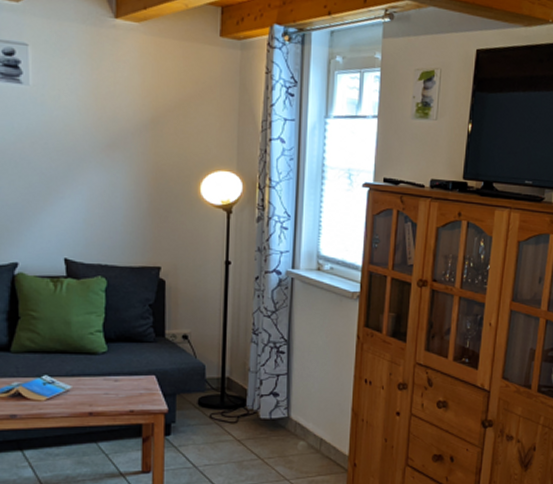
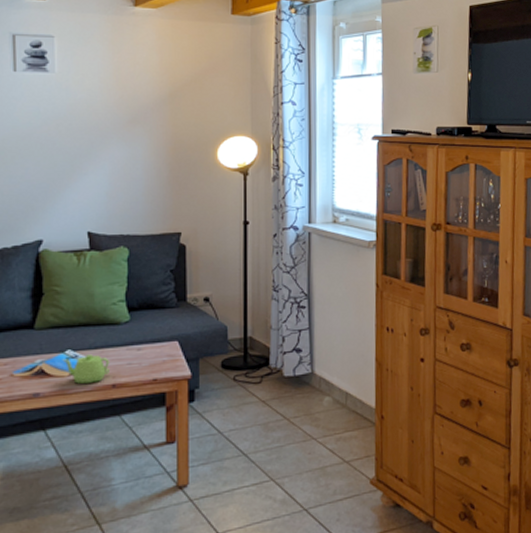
teapot: none [39,381,86,409] -> present [62,354,109,384]

